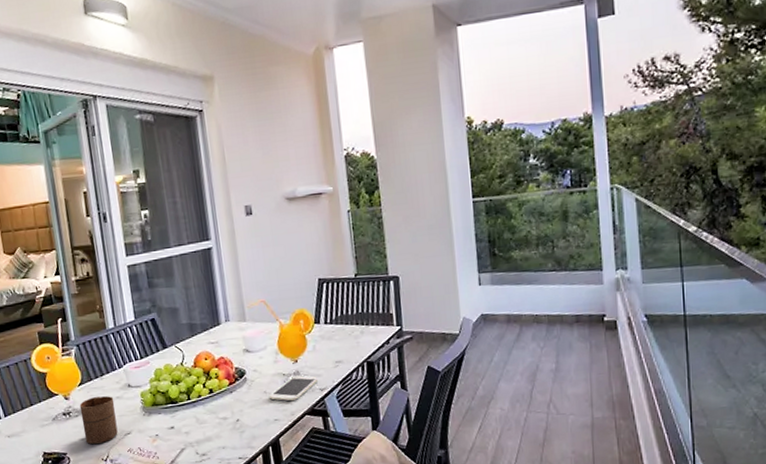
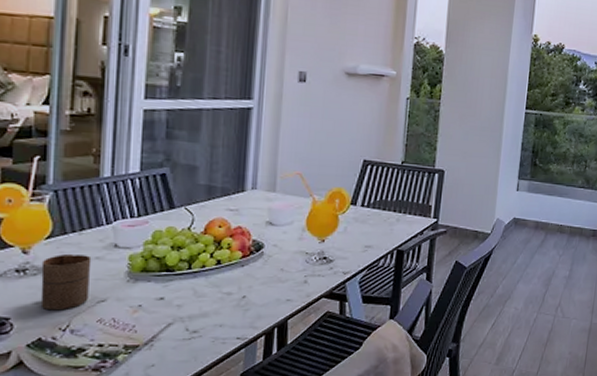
smartphone: present [270,375,319,401] -> none [286,255,344,281]

